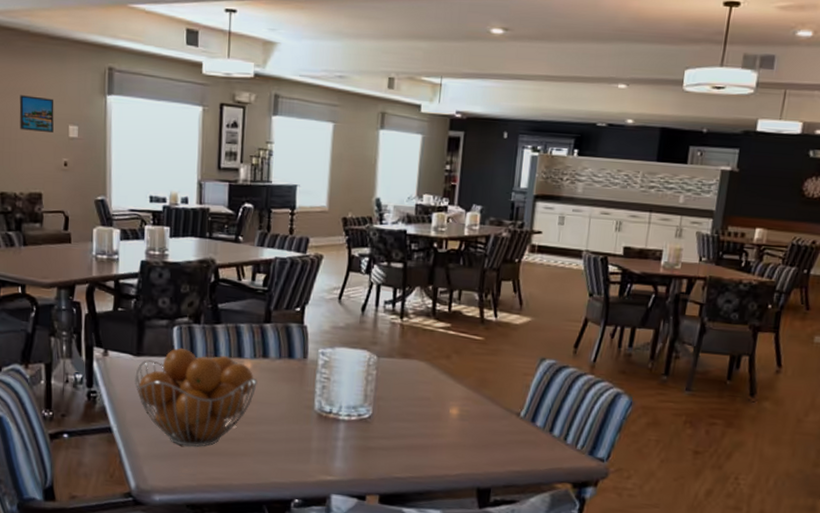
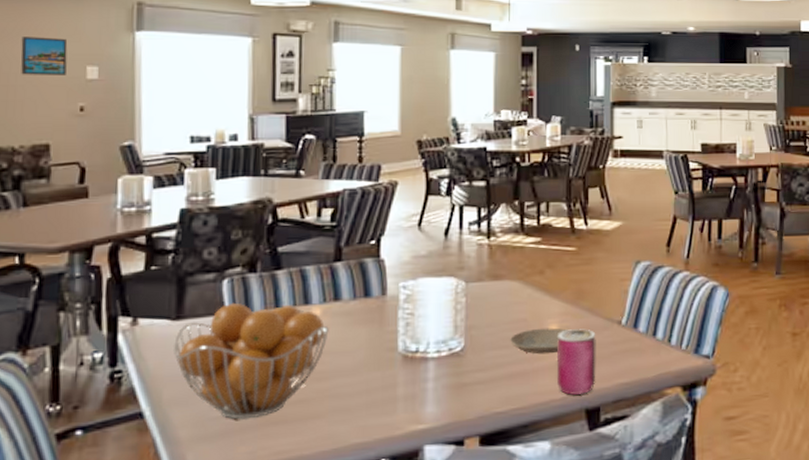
plate: none [413,408,468,434] -> present [510,327,568,355]
can: none [453,413,494,475] -> present [557,329,596,395]

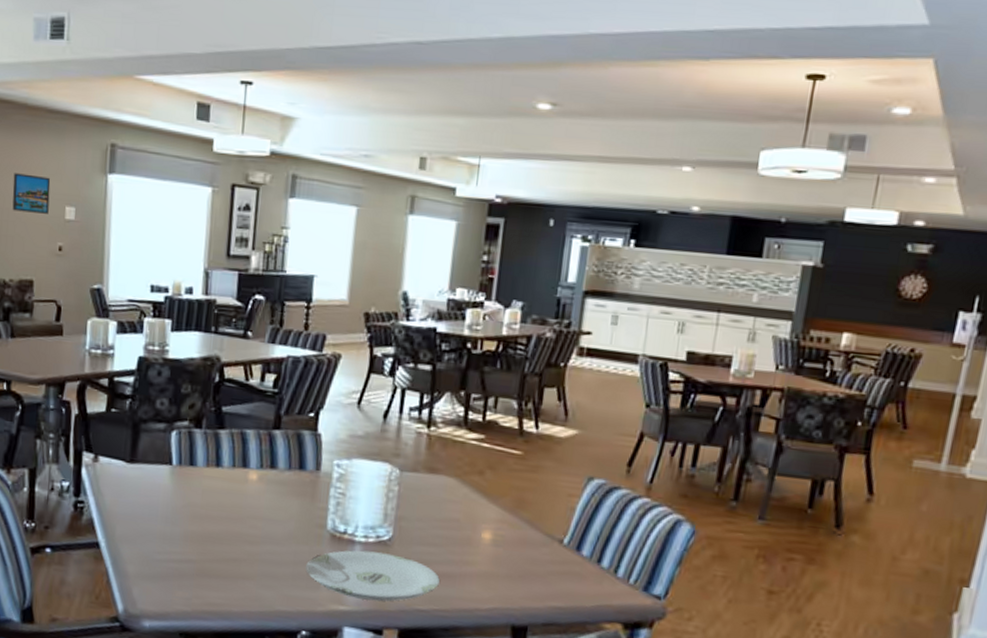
fruit basket: present [174,302,329,419] -> none [127,454,264,568]
plate: none [380,363,514,415] -> present [306,550,440,602]
plate: present [510,327,568,355] -> none [440,531,503,561]
can: present [557,329,596,395] -> none [484,538,533,610]

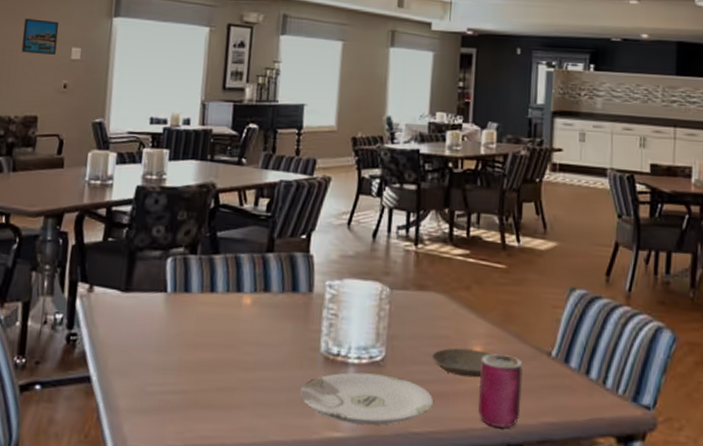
plate: none [440,531,503,561] -> present [432,347,493,378]
can: none [484,538,533,610] -> present [478,354,523,428]

